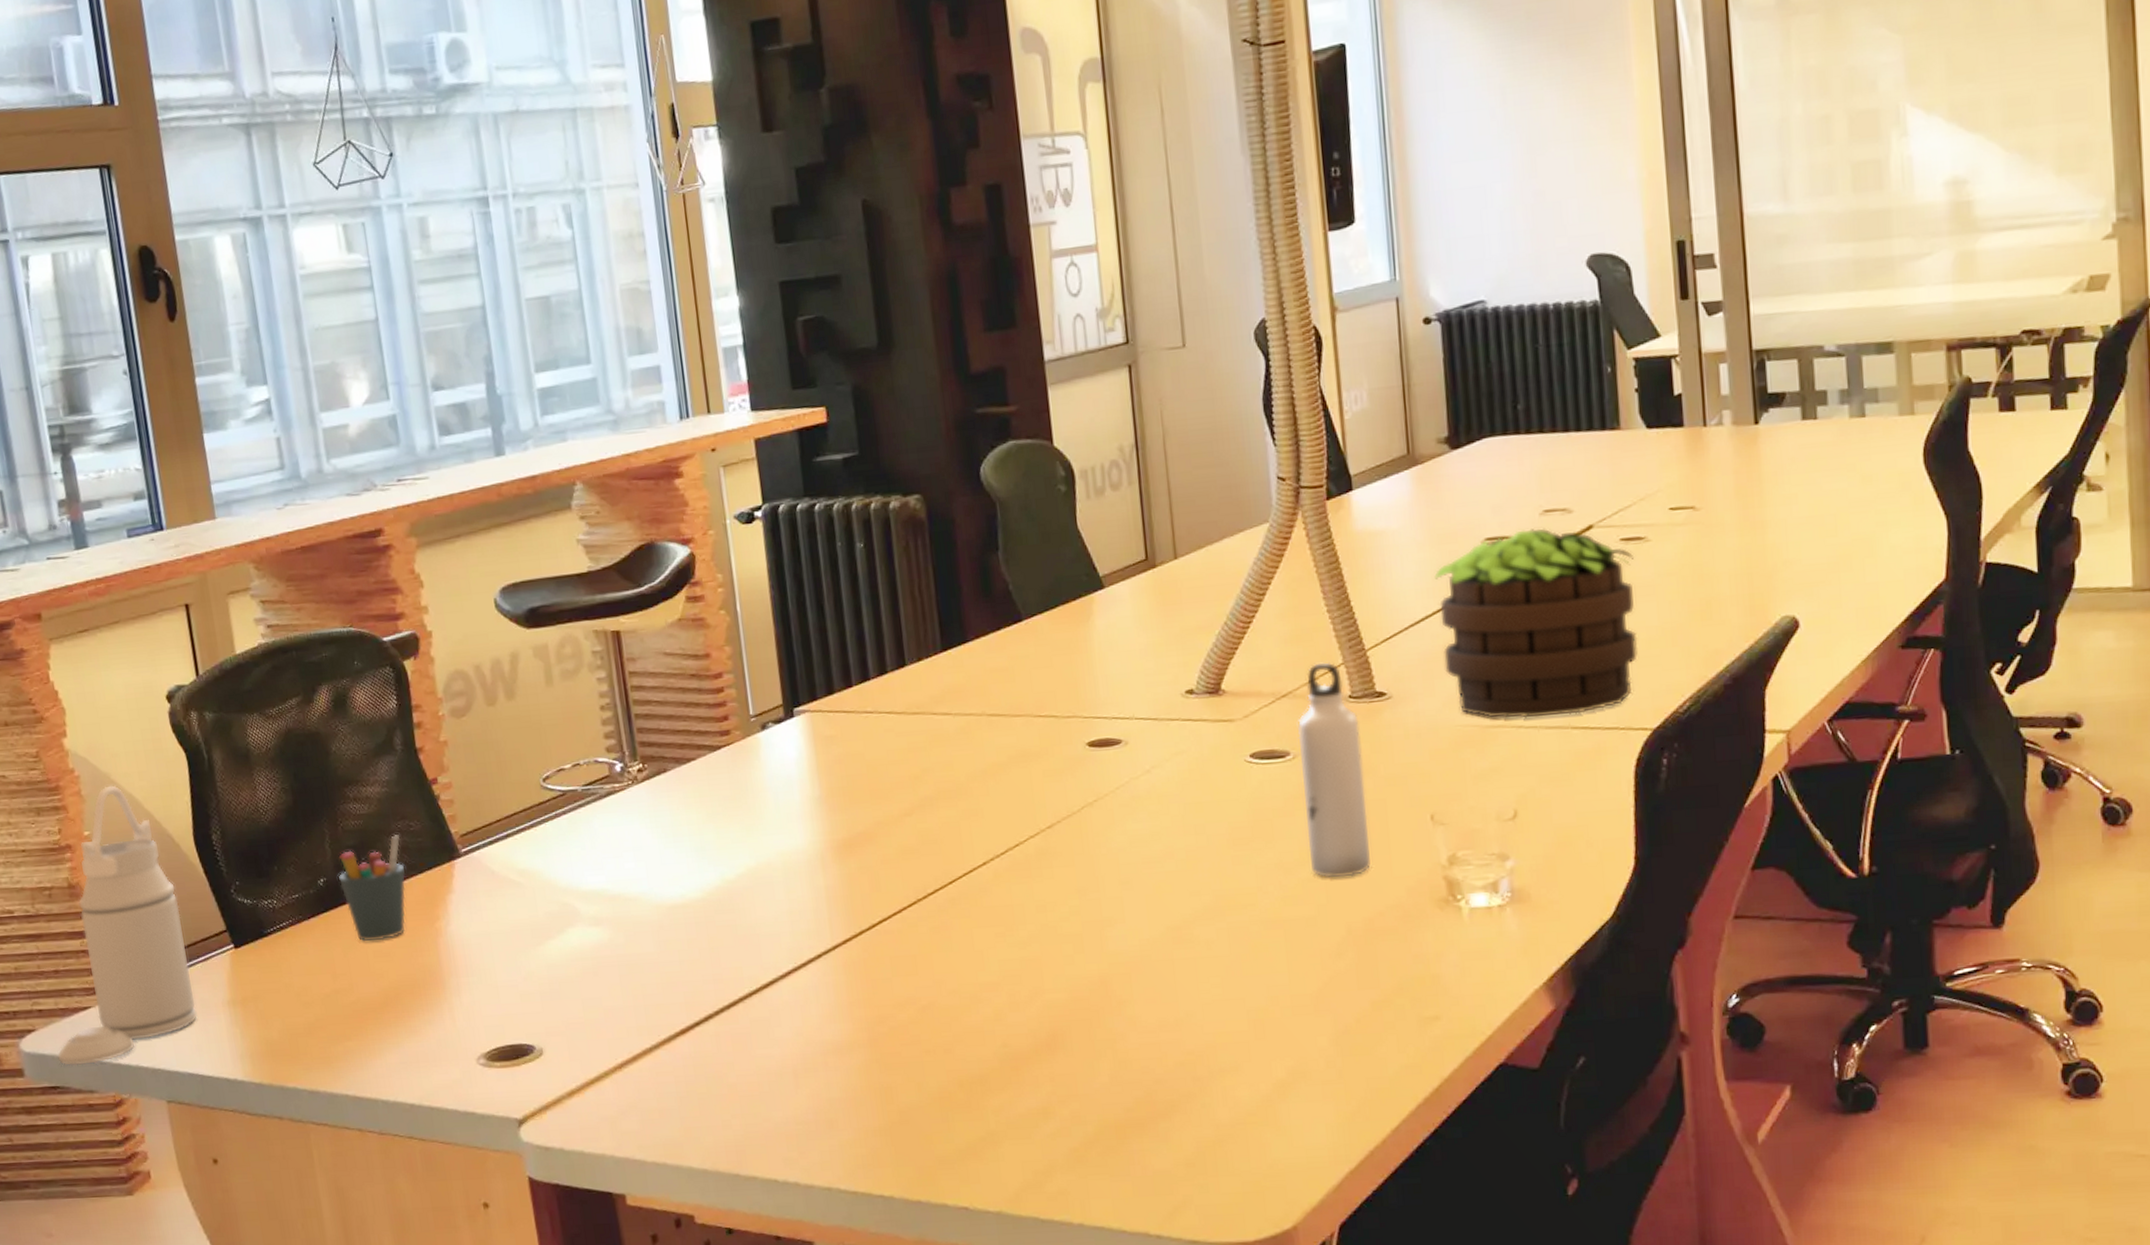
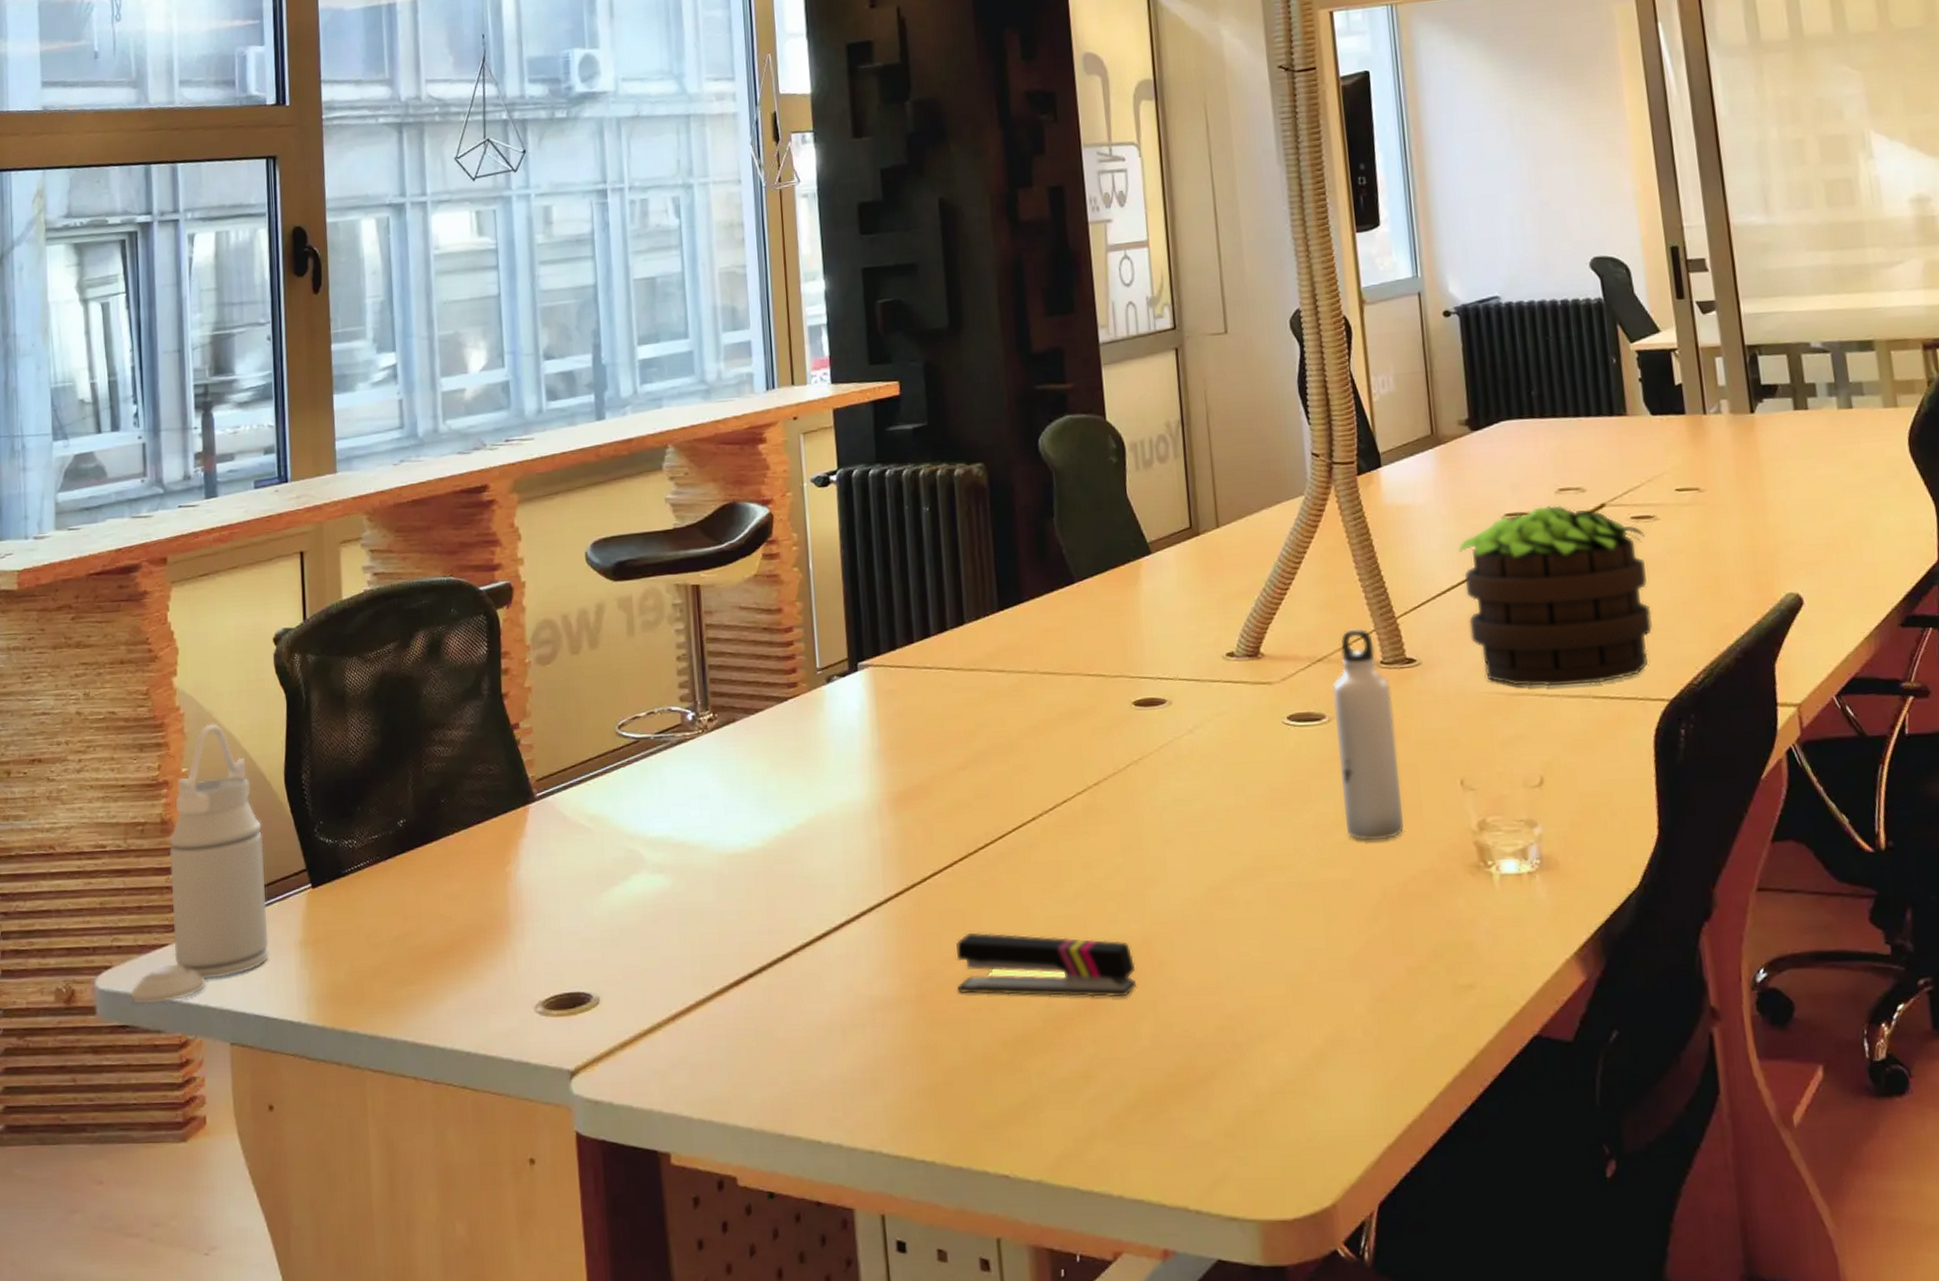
pen holder: present [338,835,406,942] -> none [418,778,481,884]
stapler: none [908,977,1094,1037] -> present [956,933,1136,998]

